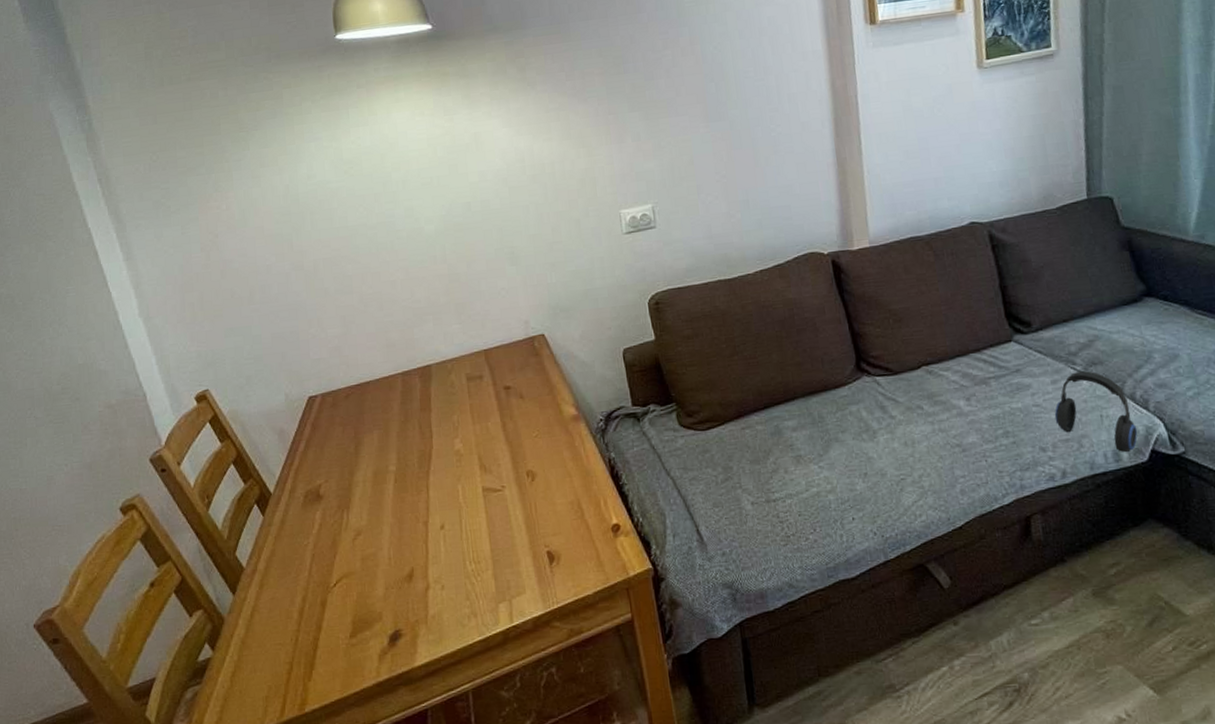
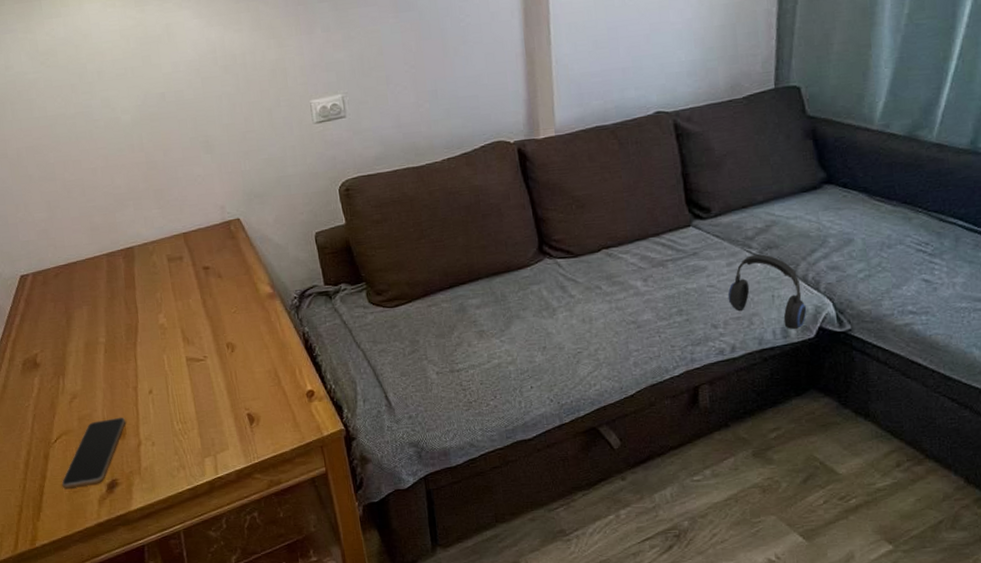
mobile phone: none [338,557,413,642] -> present [61,418,125,489]

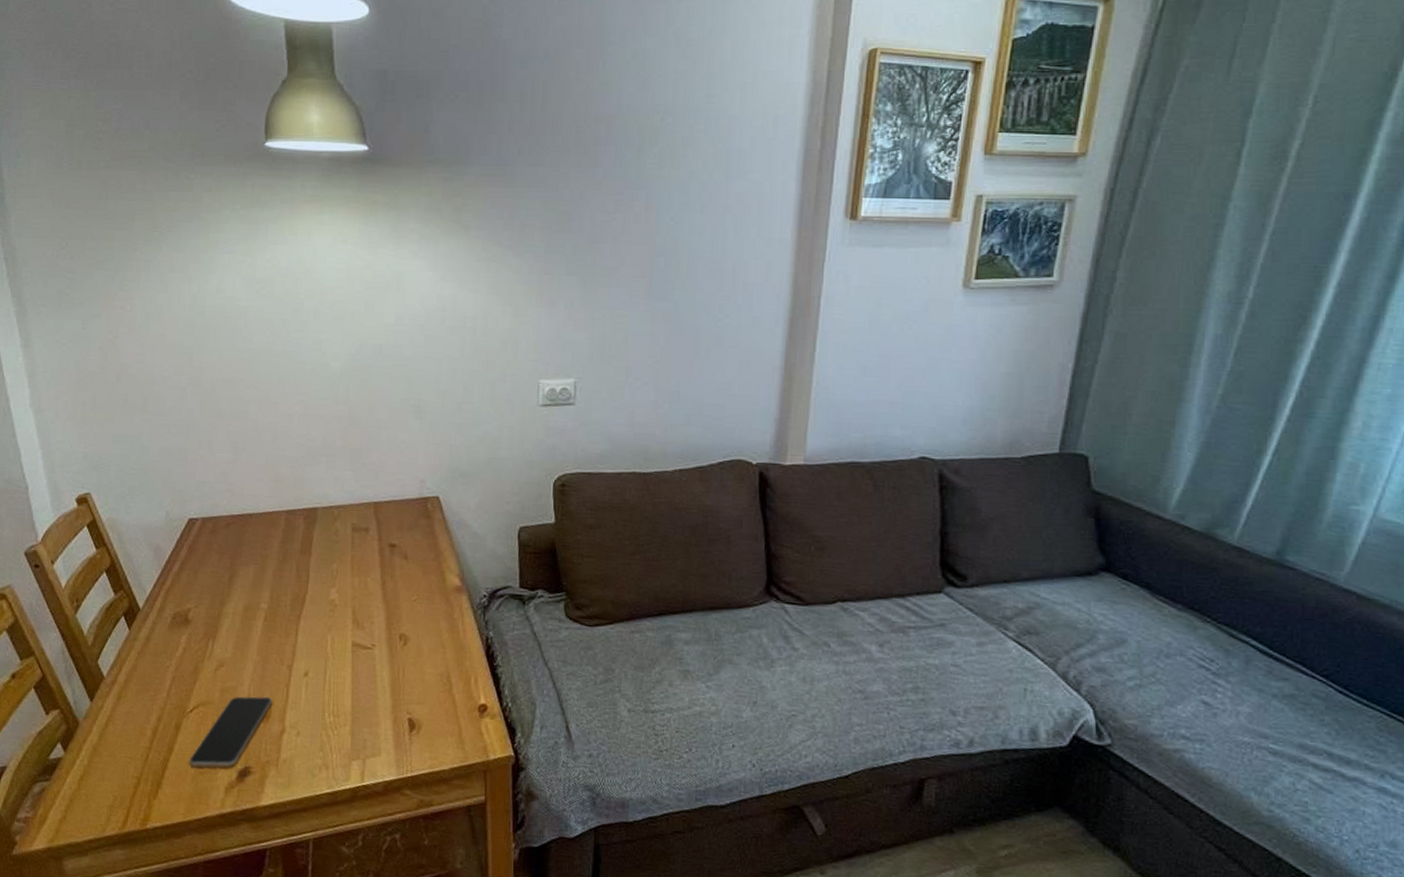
headphones: present [727,254,807,329] -> none [973,638,1063,733]

